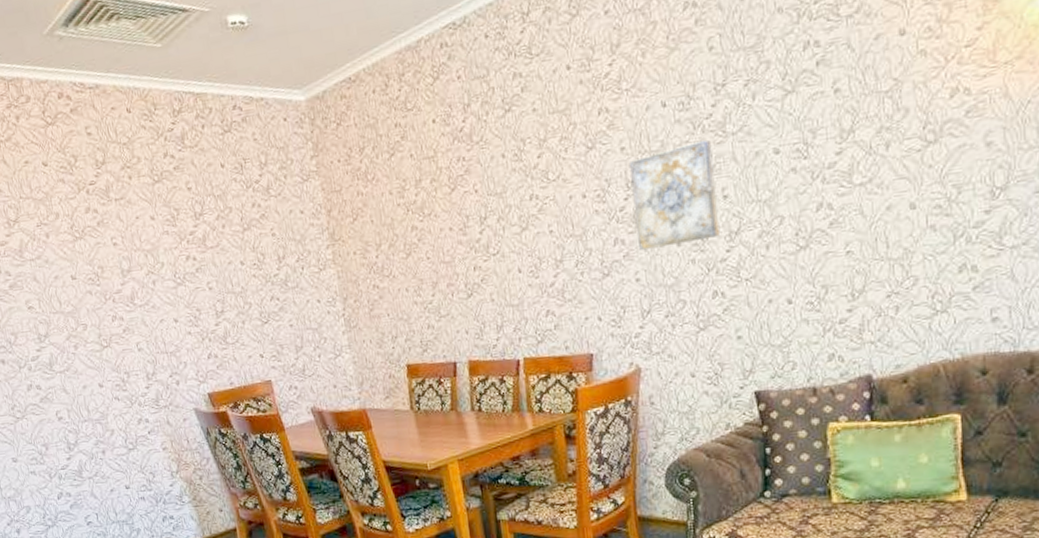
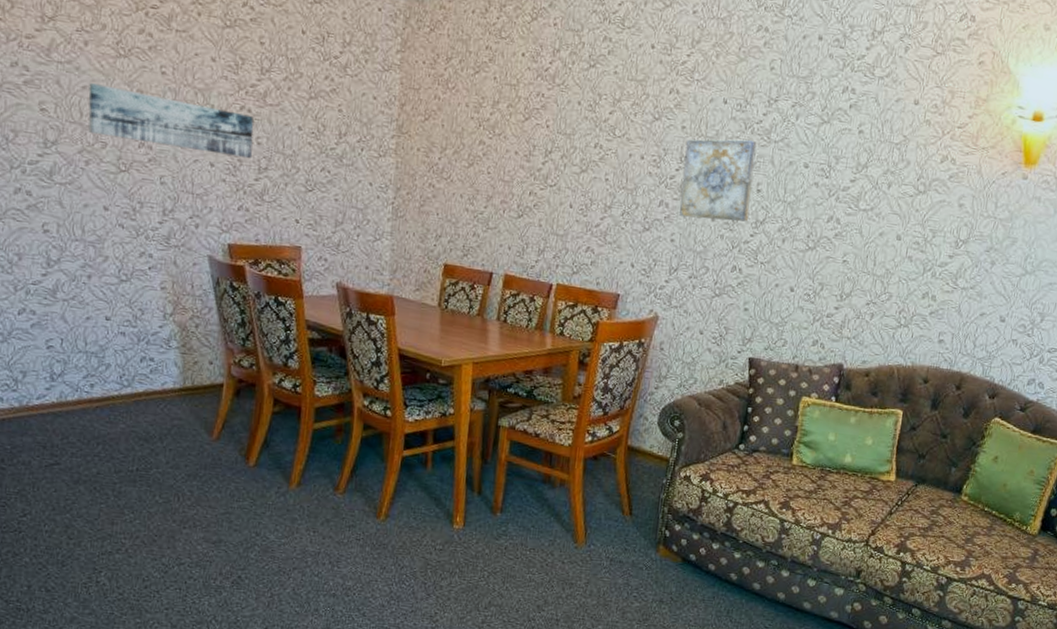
wall art: none [59,263,208,318] -> present [88,83,254,158]

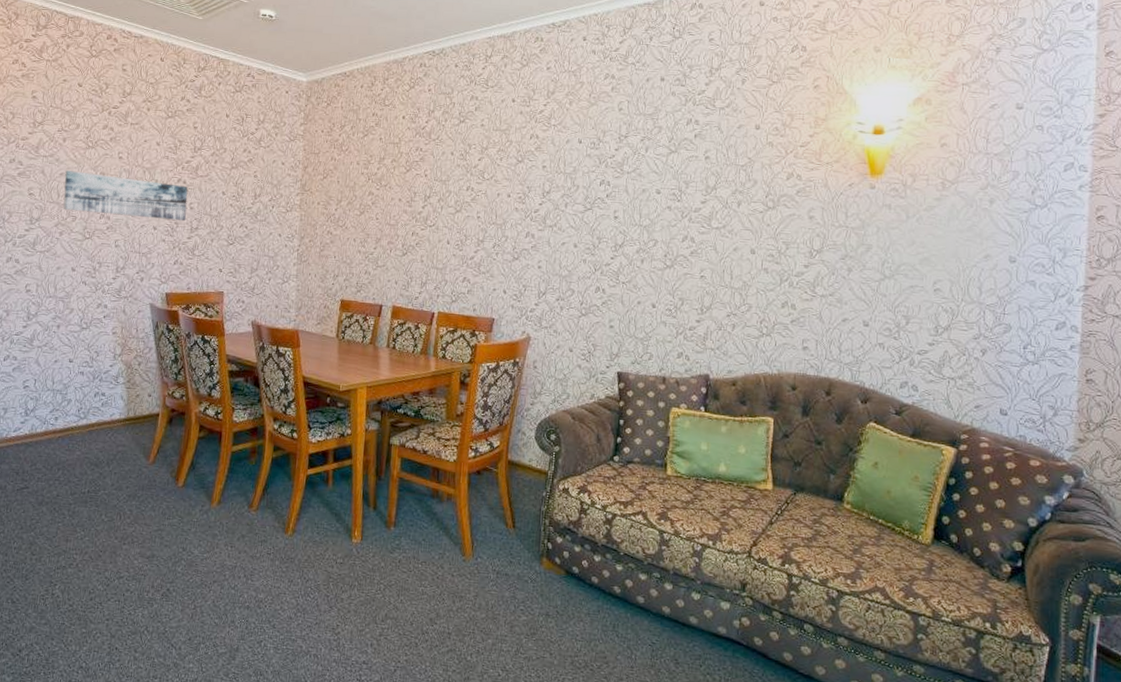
wall art: present [679,139,757,222] -> none [545,173,611,246]

